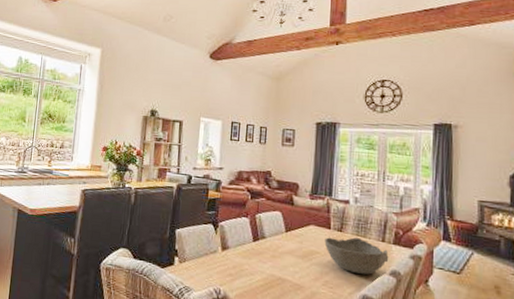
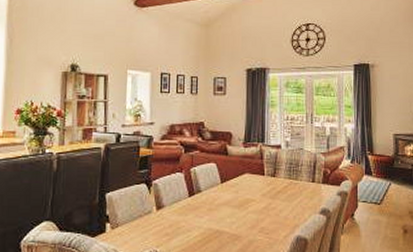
bowl: present [324,237,389,275] -> none [259,181,319,216]

